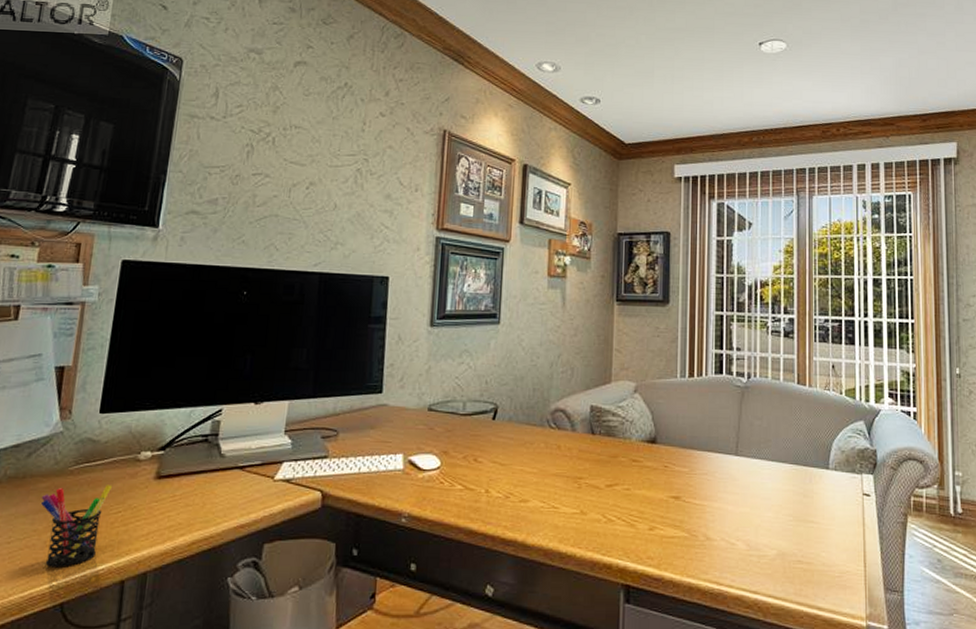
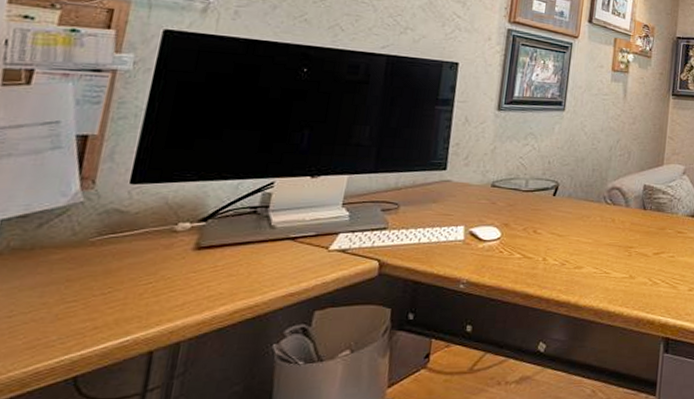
pen holder: present [41,485,112,568] -> none [53,256,142,341]

